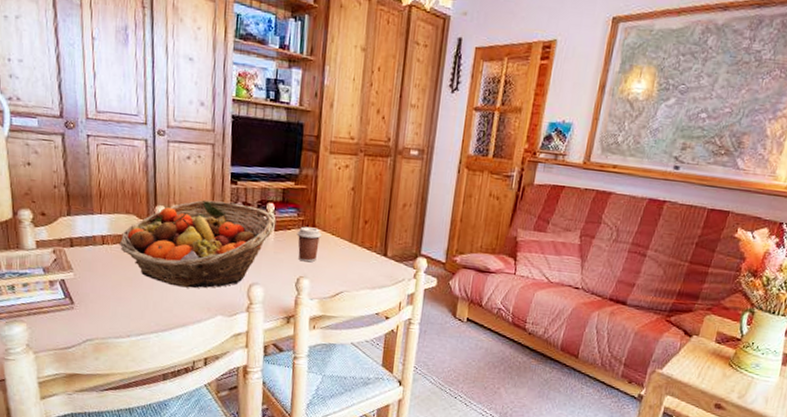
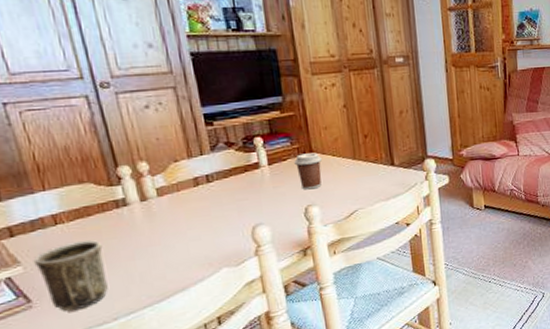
mug: none [82,262,132,321] -> present [33,240,108,312]
fruit basket: present [119,199,276,289] -> none [77,145,269,251]

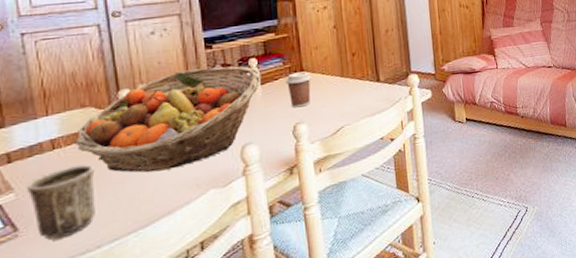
fruit basket: none [77,145,269,251] -> present [74,66,262,173]

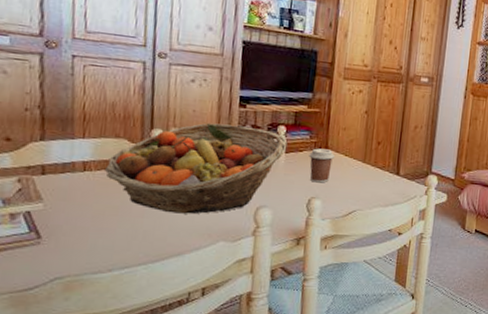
mug: present [26,164,95,240] -> none [54,190,119,255]

